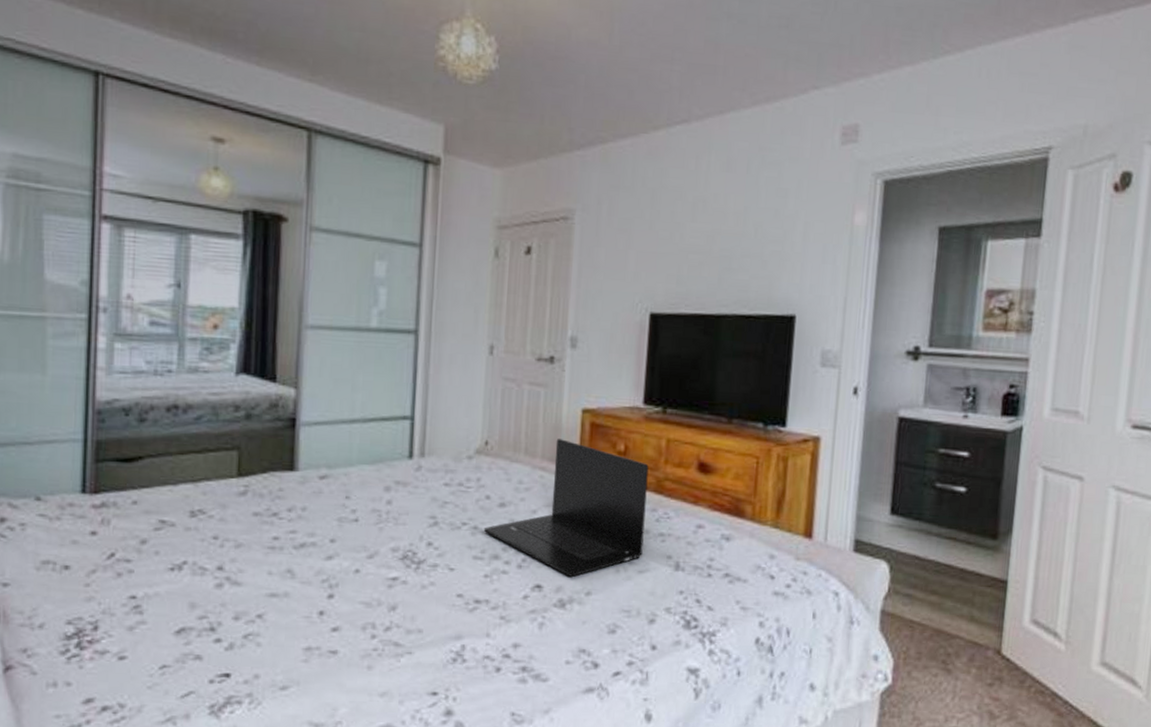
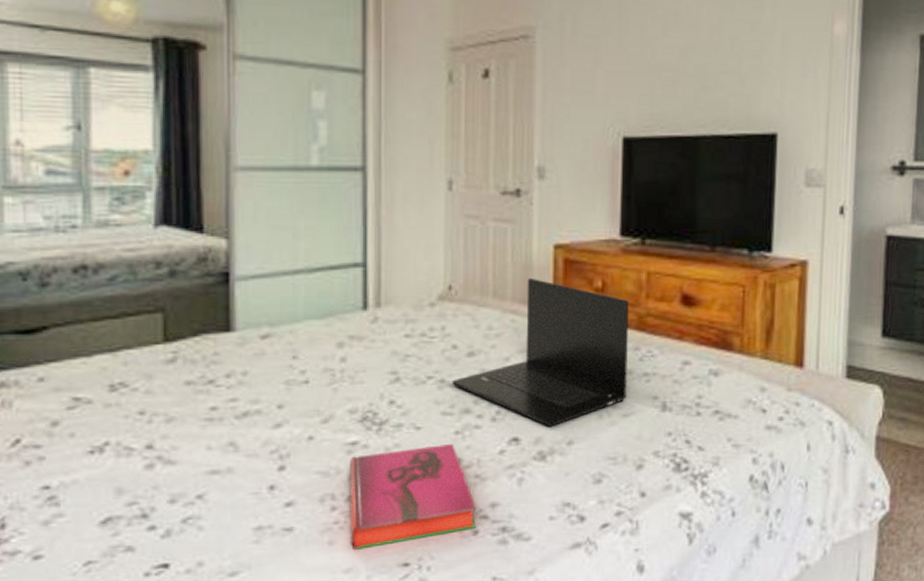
hardback book: none [387,585,500,677] -> present [349,443,476,551]

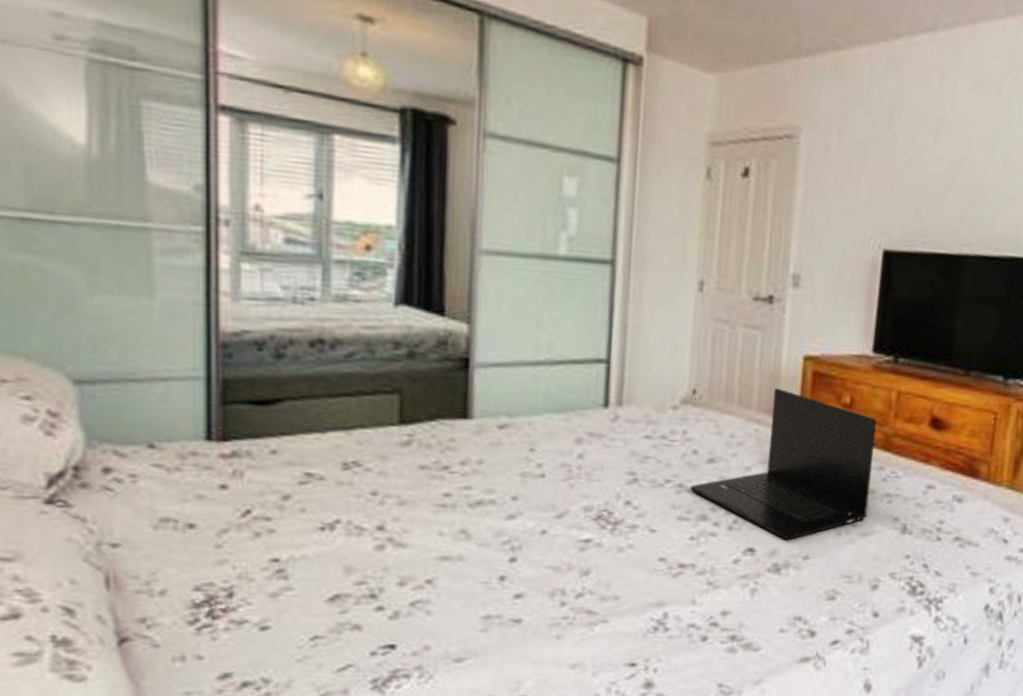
hardback book: present [349,443,476,551] -> none [579,548,707,647]

